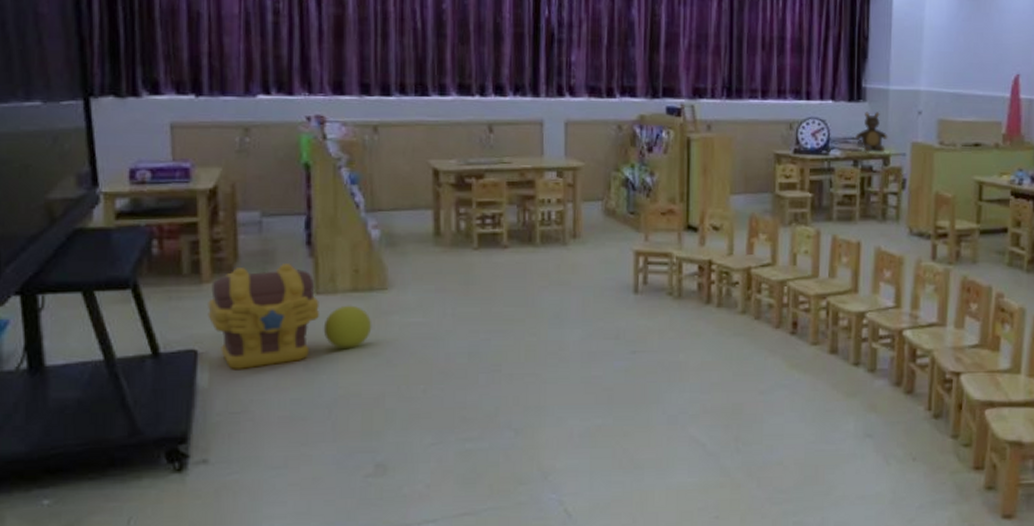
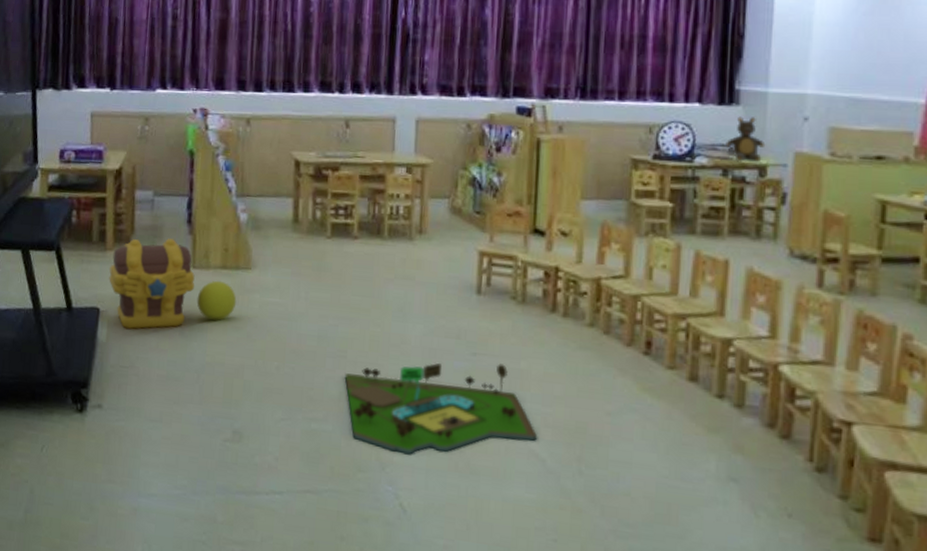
play mat: none [500,358,698,460] -> present [344,362,538,455]

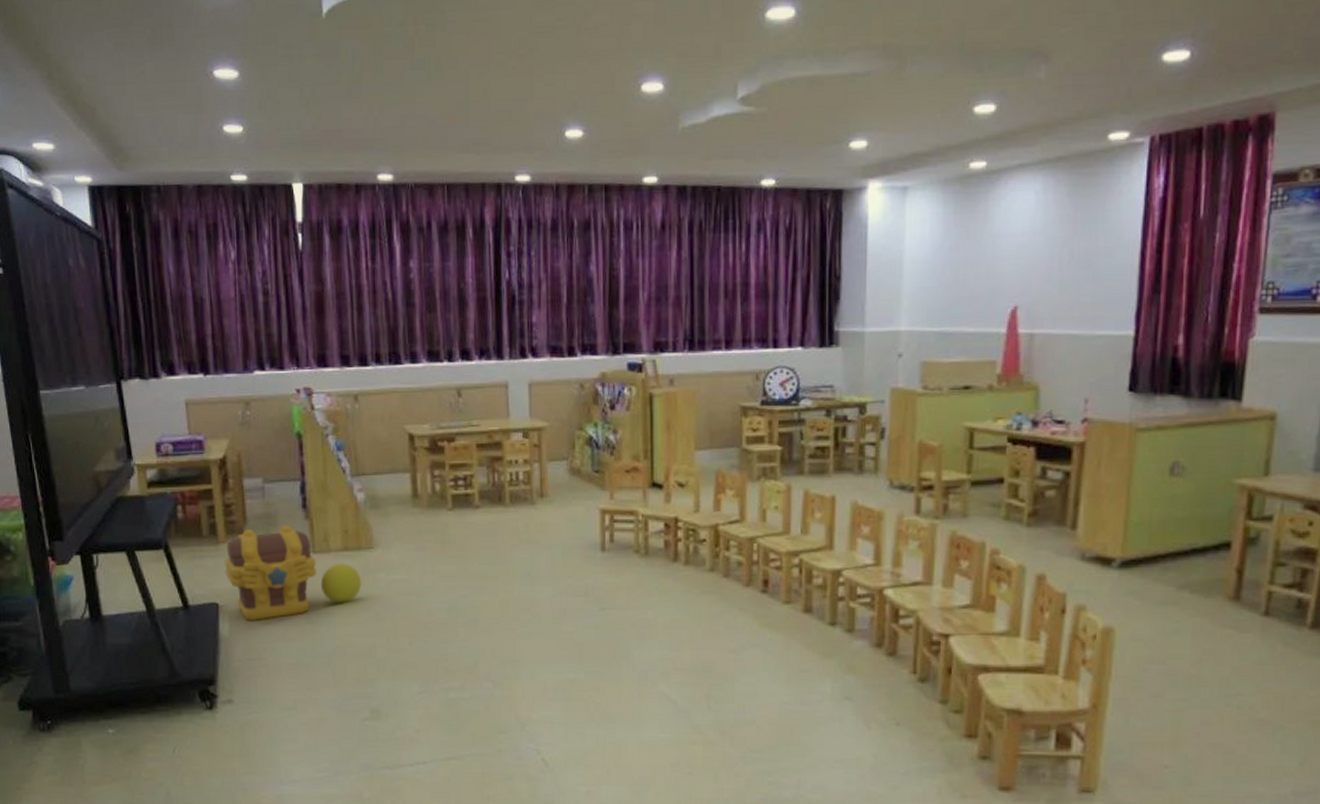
play mat: present [344,362,538,455] -> none [478,616,668,712]
teddy bear: present [725,116,766,163] -> none [828,357,865,402]

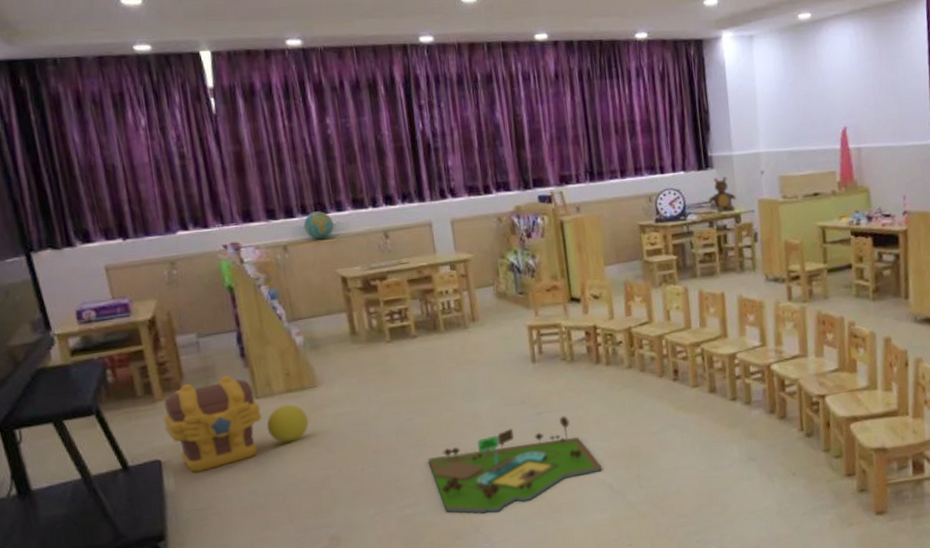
globe: none [376,361,407,392] -> present [303,211,335,240]
play mat: none [478,616,668,712] -> present [427,416,603,514]
teddy bear: none [828,357,865,402] -> present [708,176,737,214]

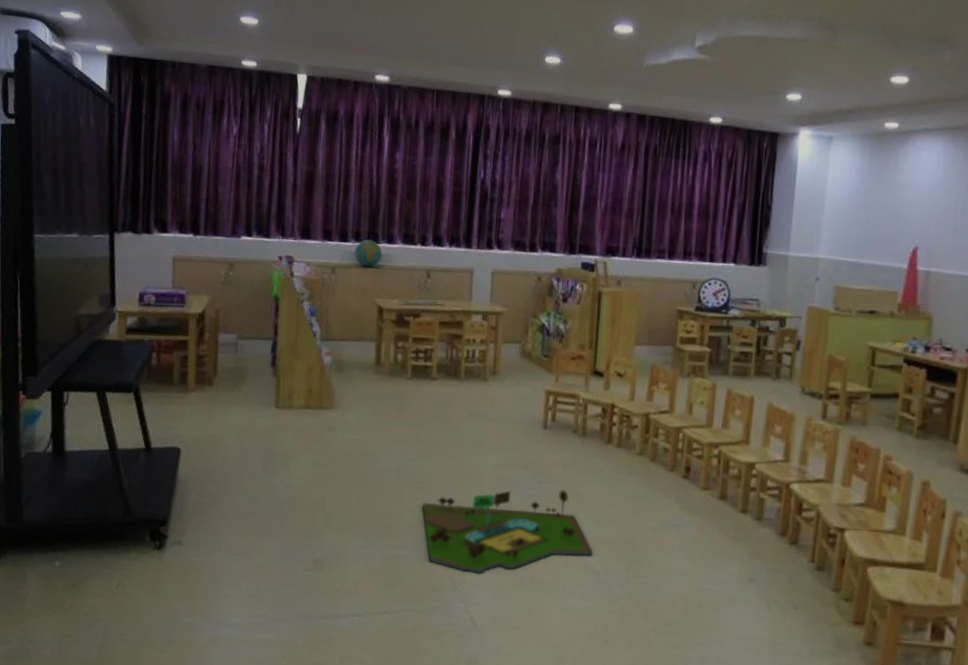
toy chest: present [163,375,262,473] -> none [190,380,278,468]
ball: present [266,404,309,444] -> none [279,419,320,458]
teddy bear: present [708,176,737,214] -> none [754,275,786,315]

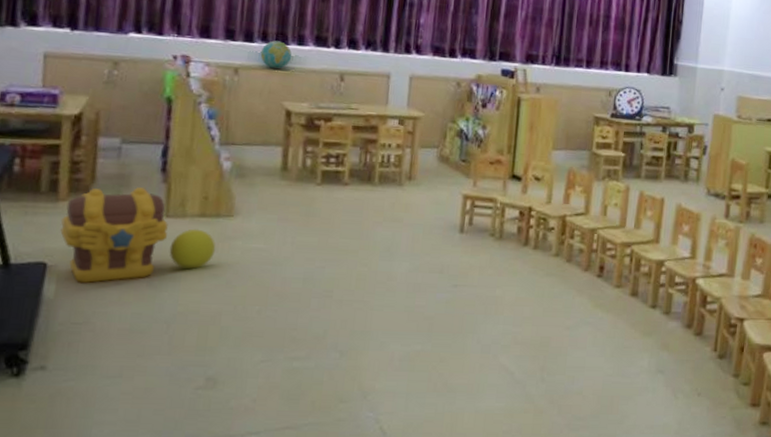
toy chest: none [190,380,278,468] -> present [60,187,168,284]
ball: none [279,419,320,458] -> present [169,229,216,270]
play mat: present [421,490,593,574] -> none [329,293,509,382]

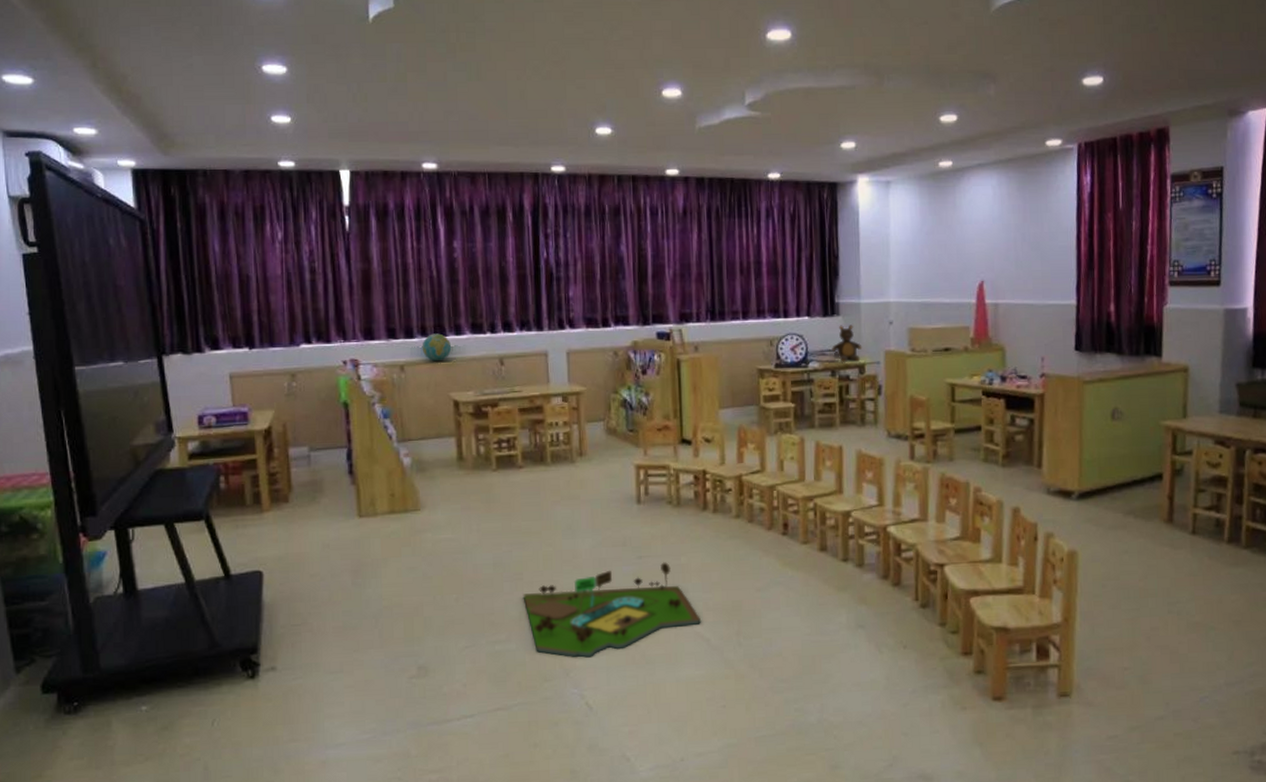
toy chest: present [60,187,168,284] -> none [269,491,363,588]
ball: present [169,229,216,270] -> none [367,525,409,566]
play mat: none [329,293,509,382] -> present [523,562,702,658]
teddy bear: none [665,85,694,122] -> present [832,325,863,363]

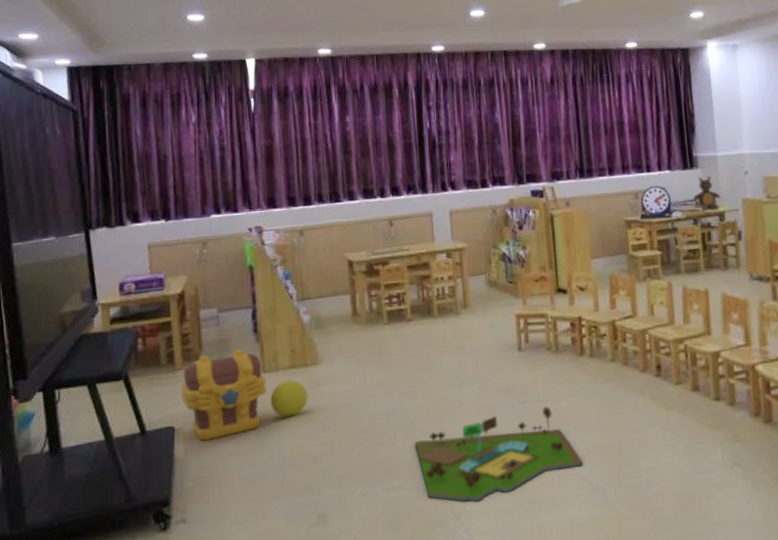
toy chest: none [269,491,363,588] -> present [181,349,266,442]
ball: none [367,525,409,566] -> present [270,379,308,418]
globe: present [422,333,452,362] -> none [319,200,346,226]

